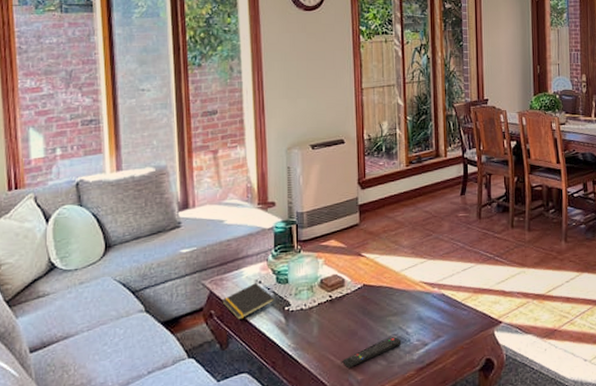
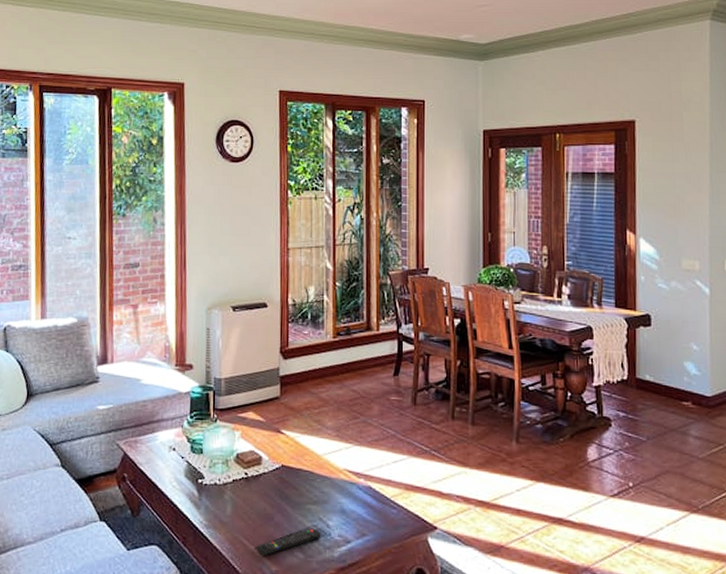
notepad: present [222,283,274,320] -> none [135,449,188,487]

